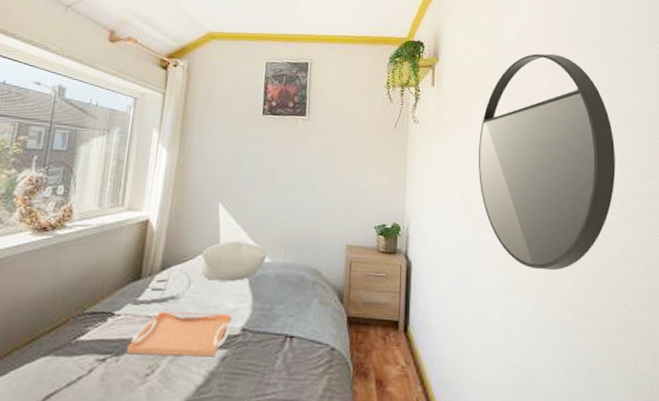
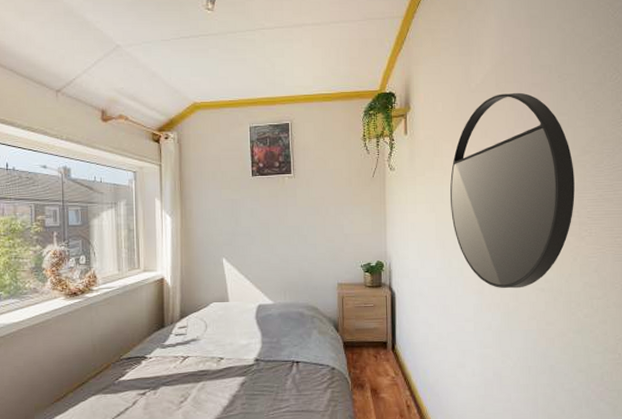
serving tray: present [126,311,232,357] -> none [161,348,246,388]
pillow: present [201,240,267,282] -> none [213,288,270,323]

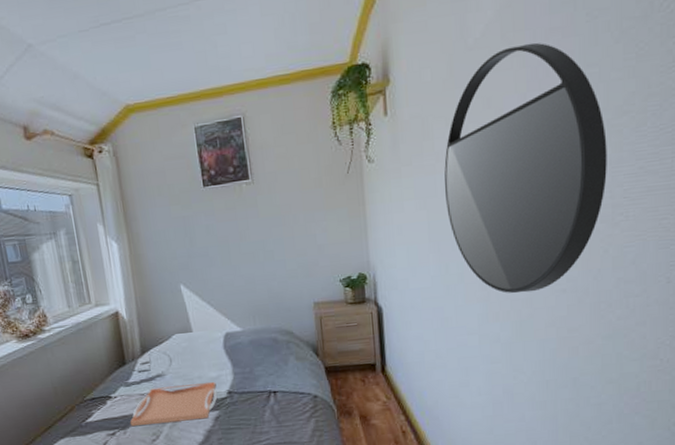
serving tray: none [161,348,246,388] -> present [130,381,218,427]

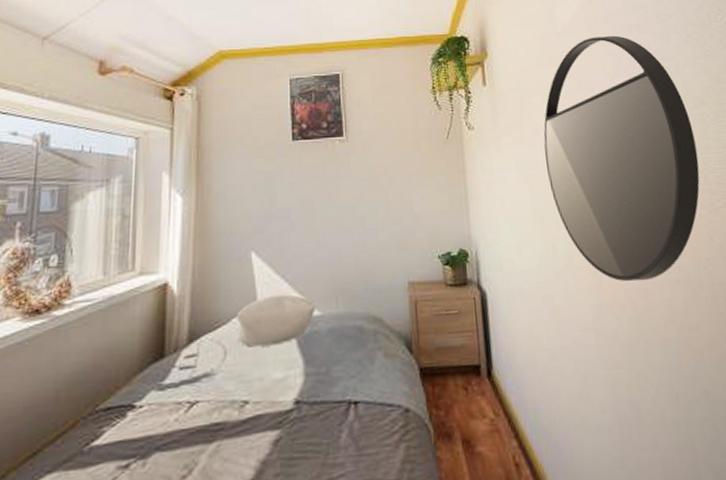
serving tray: present [130,381,218,427] -> none [153,385,281,455]
pillow: none [175,315,238,356] -> present [237,293,316,347]

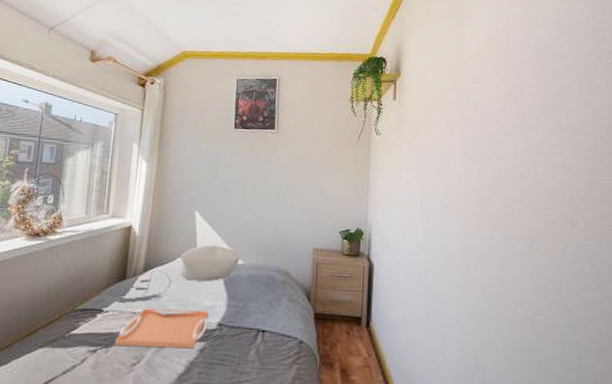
serving tray: none [153,385,281,455] -> present [114,308,209,349]
home mirror: present [543,35,700,282] -> none [437,68,567,272]

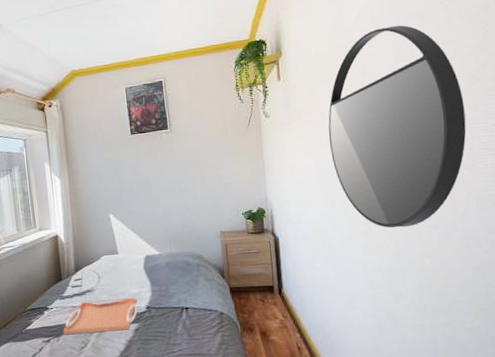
pillow: present [180,245,241,282] -> none [104,240,156,274]
home mirror: none [437,68,567,272] -> present [328,25,467,228]

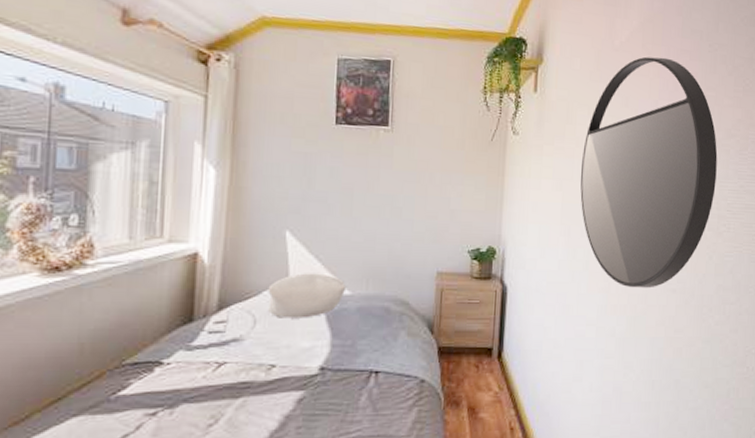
serving tray: present [62,297,138,335] -> none [181,353,307,406]
pillow: none [104,240,156,274] -> present [268,273,347,318]

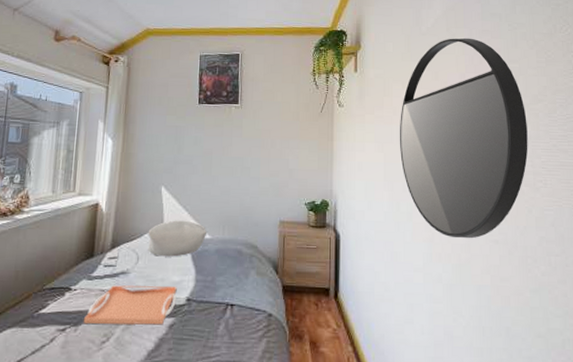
serving tray: none [181,353,307,406] -> present [83,285,177,325]

